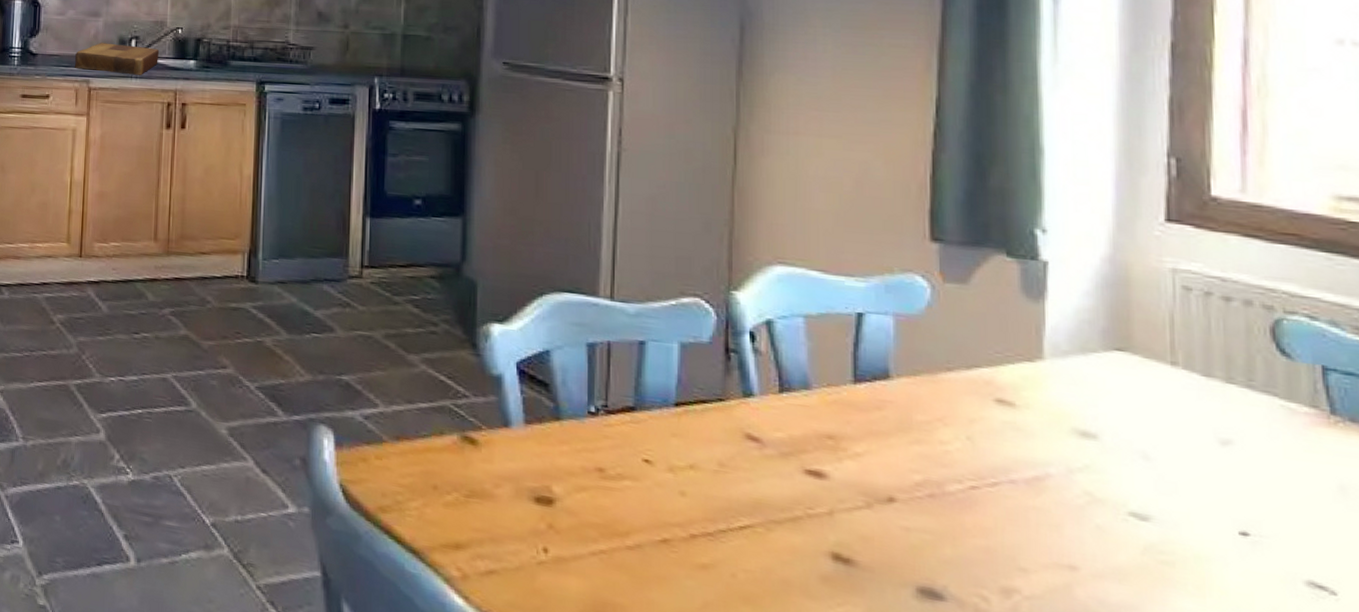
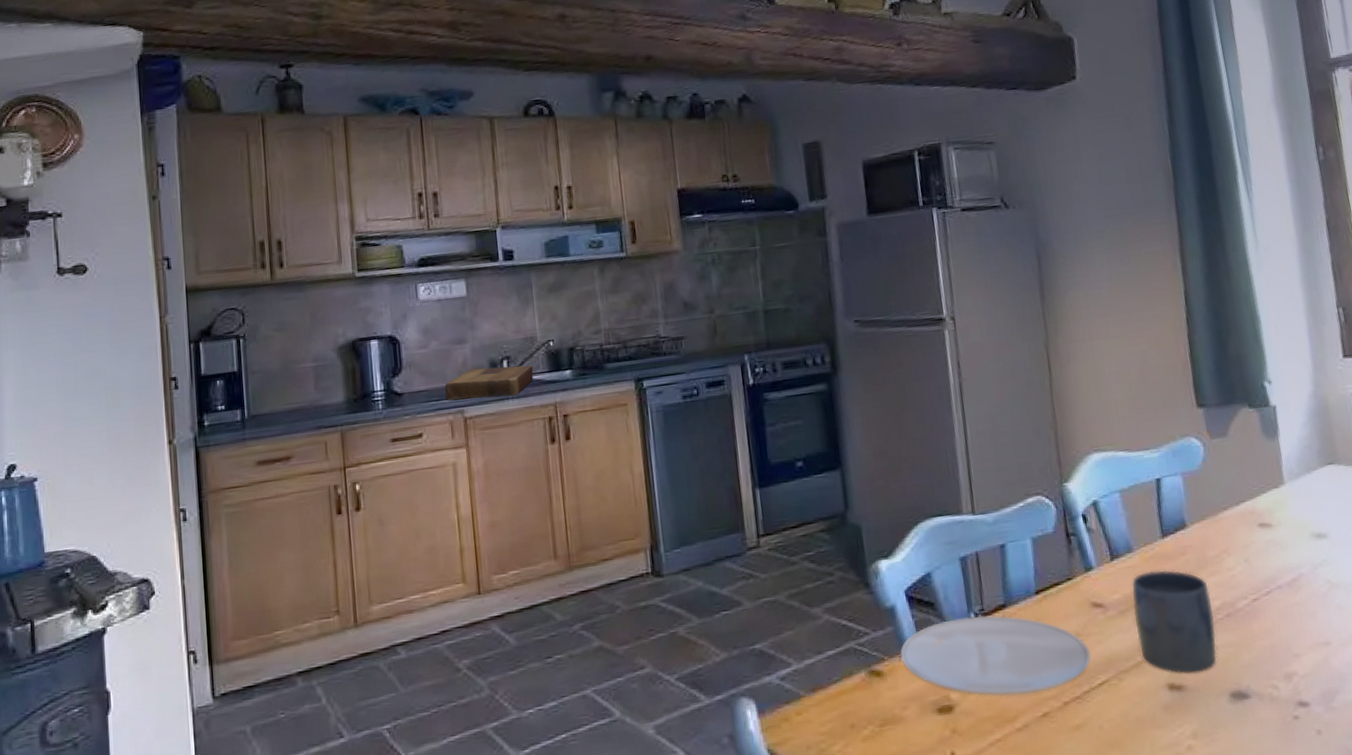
plate: none [501,406,734,517] -> present [900,615,1091,696]
mug: none [799,416,911,552] -> present [1131,569,1217,673]

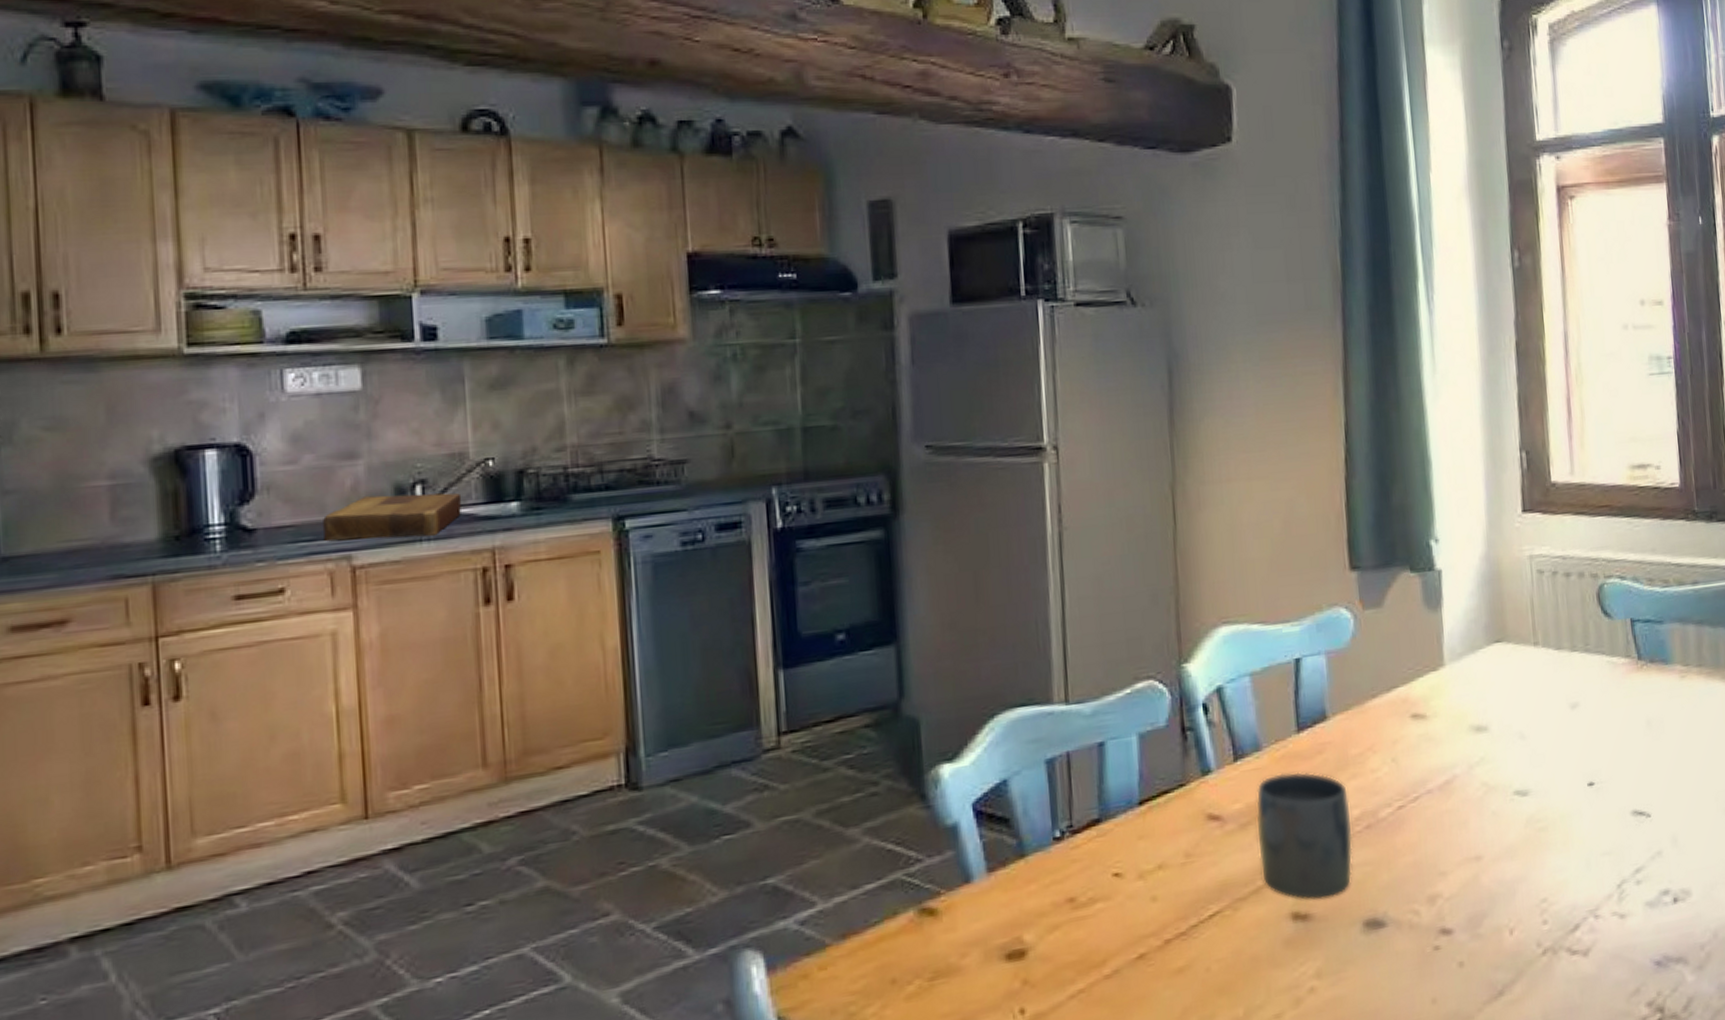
plate: present [900,615,1091,696] -> none [961,833,1202,936]

